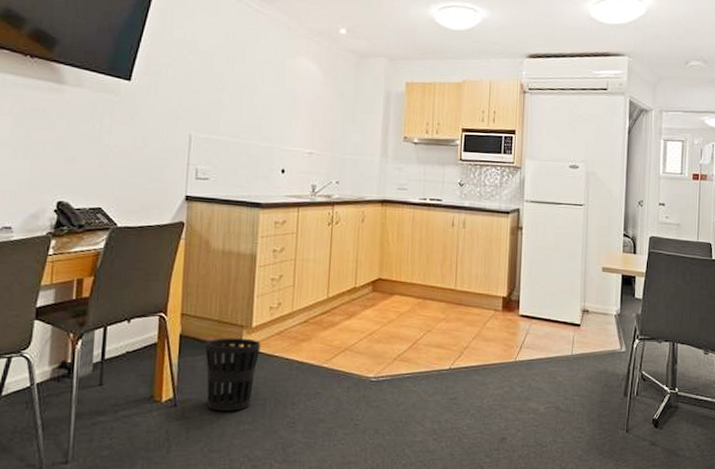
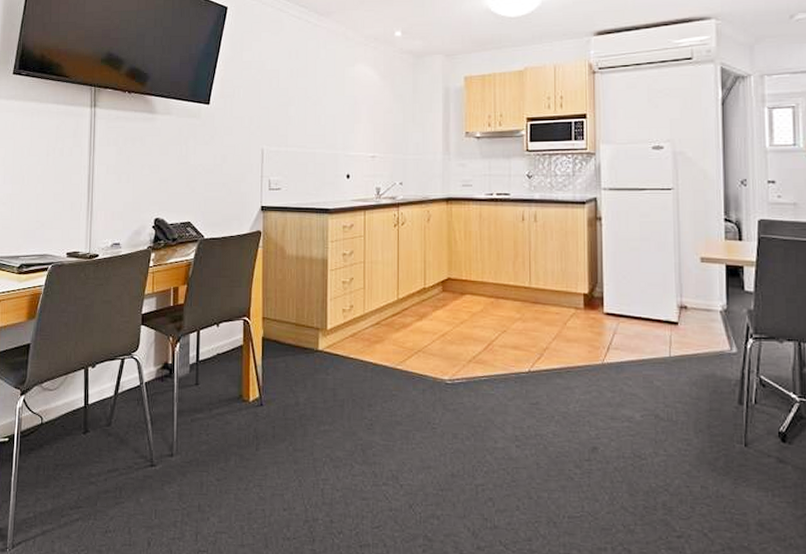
wastebasket: present [205,338,261,411] -> none [285,340,336,411]

